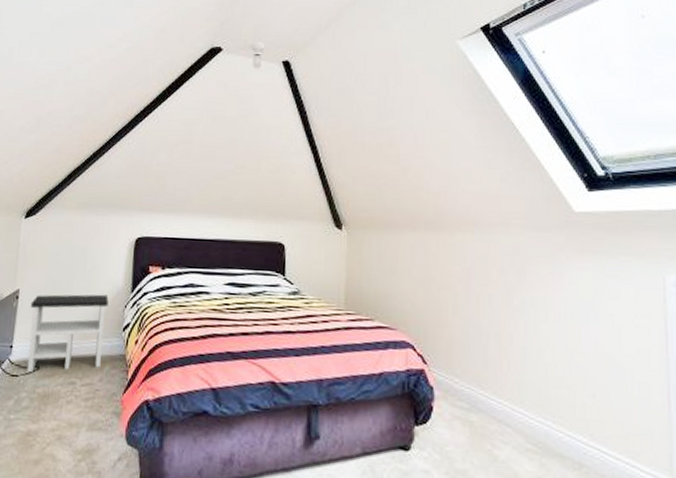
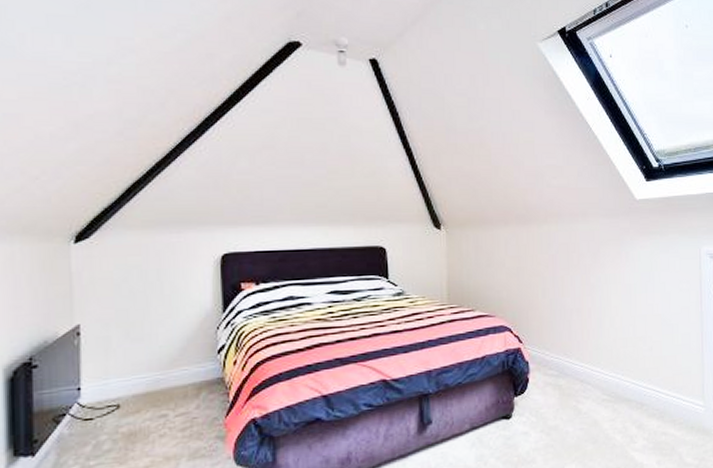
side table: present [26,294,109,372] -> none [97,318,197,412]

